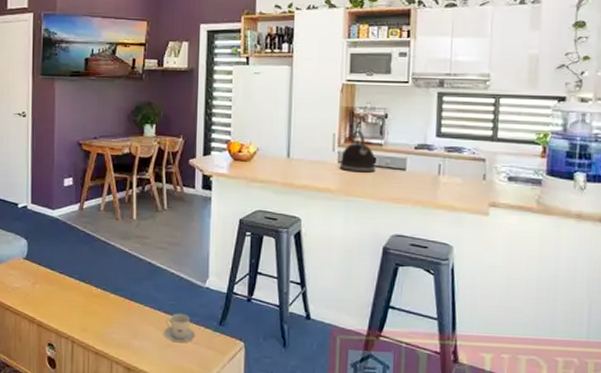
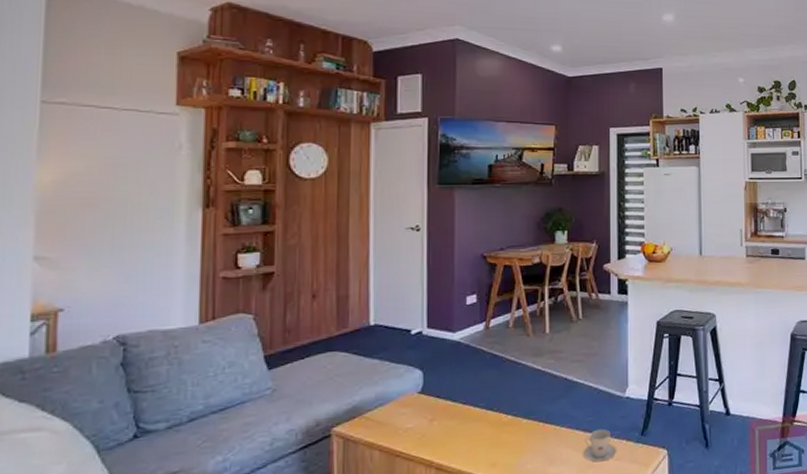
kettle: present [339,130,376,174] -> none [748,225,779,266]

